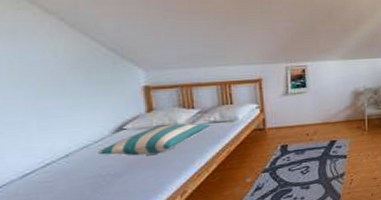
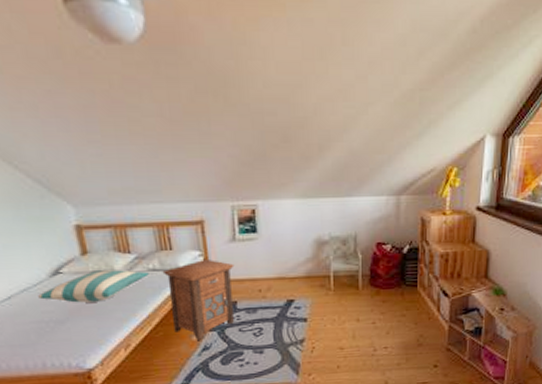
nightstand: none [222,110,287,183] -> present [162,258,235,341]

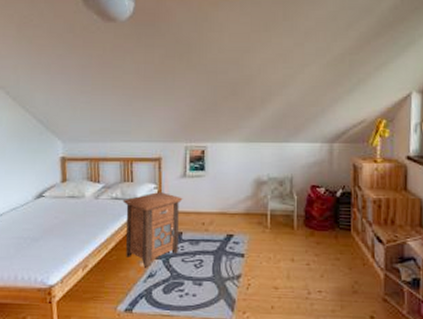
pillow: present [38,270,149,303] -> none [23,196,112,224]

